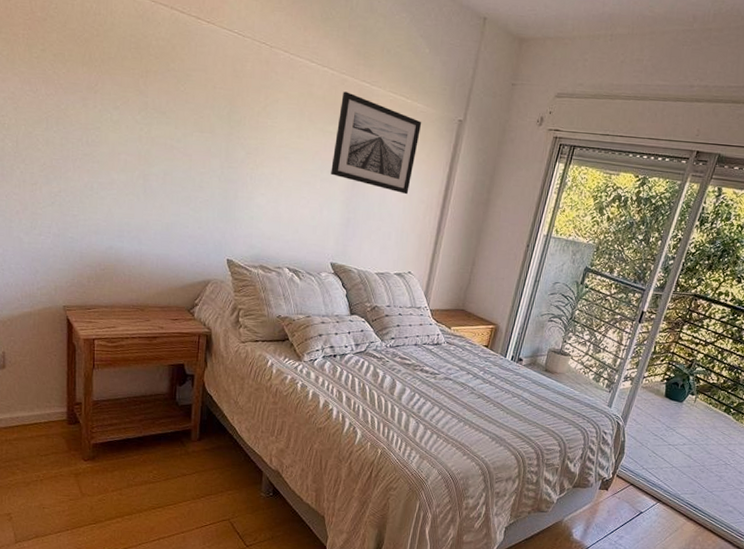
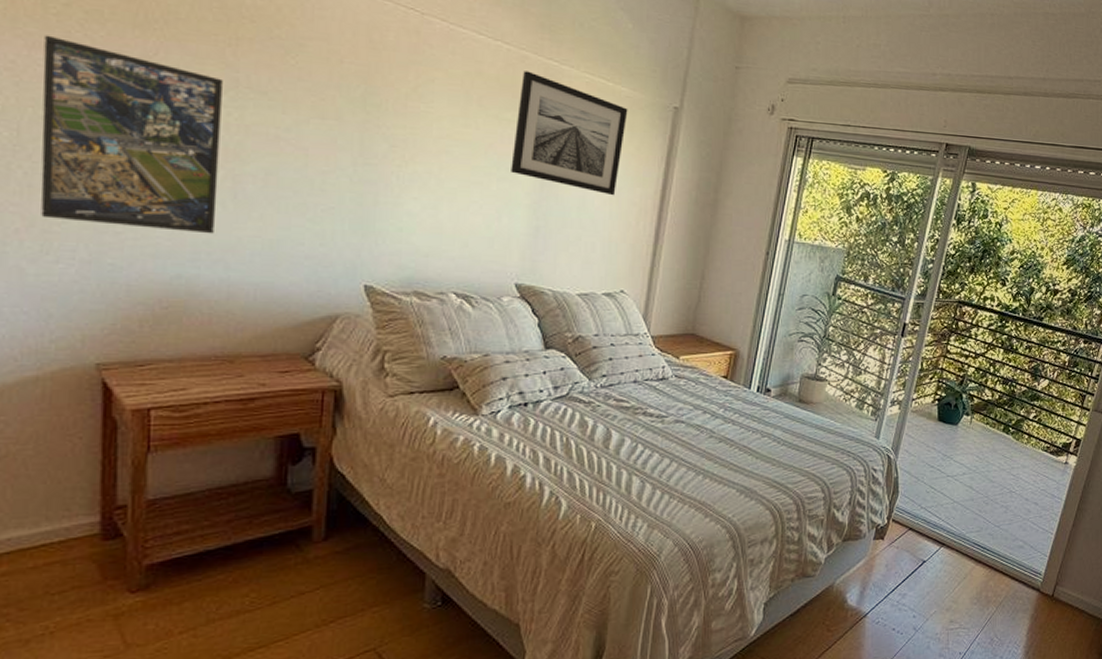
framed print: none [30,73,137,218] -> present [40,35,223,234]

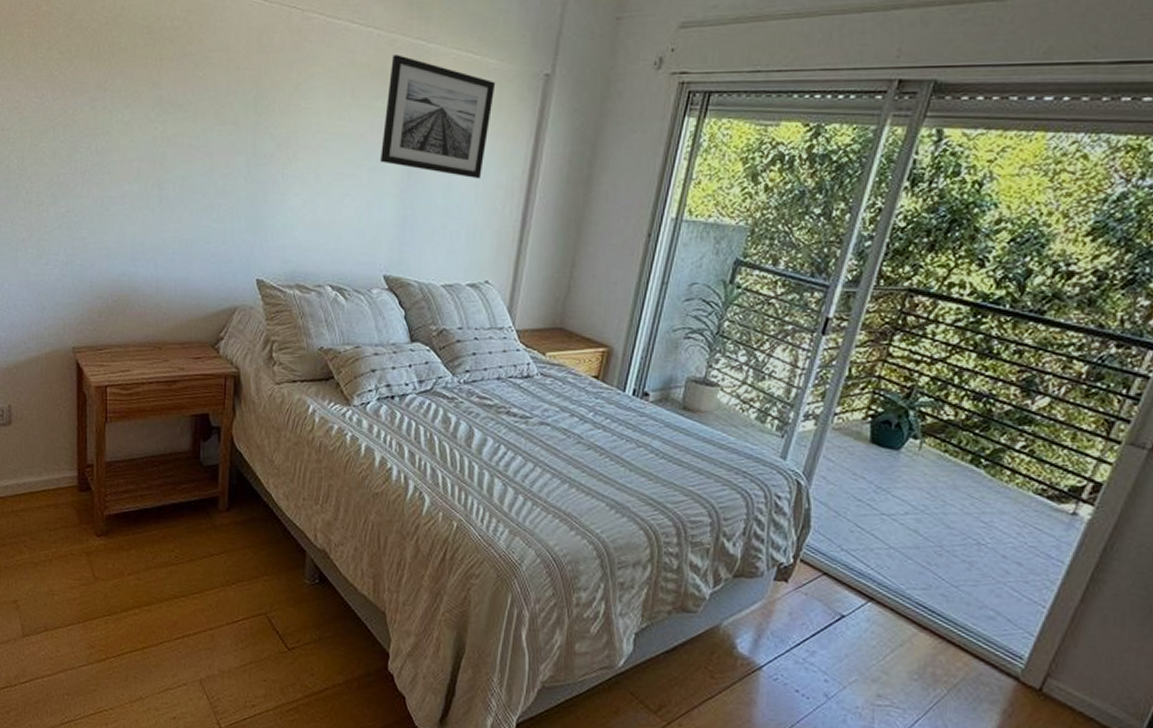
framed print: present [40,35,223,234] -> none [36,76,151,237]

